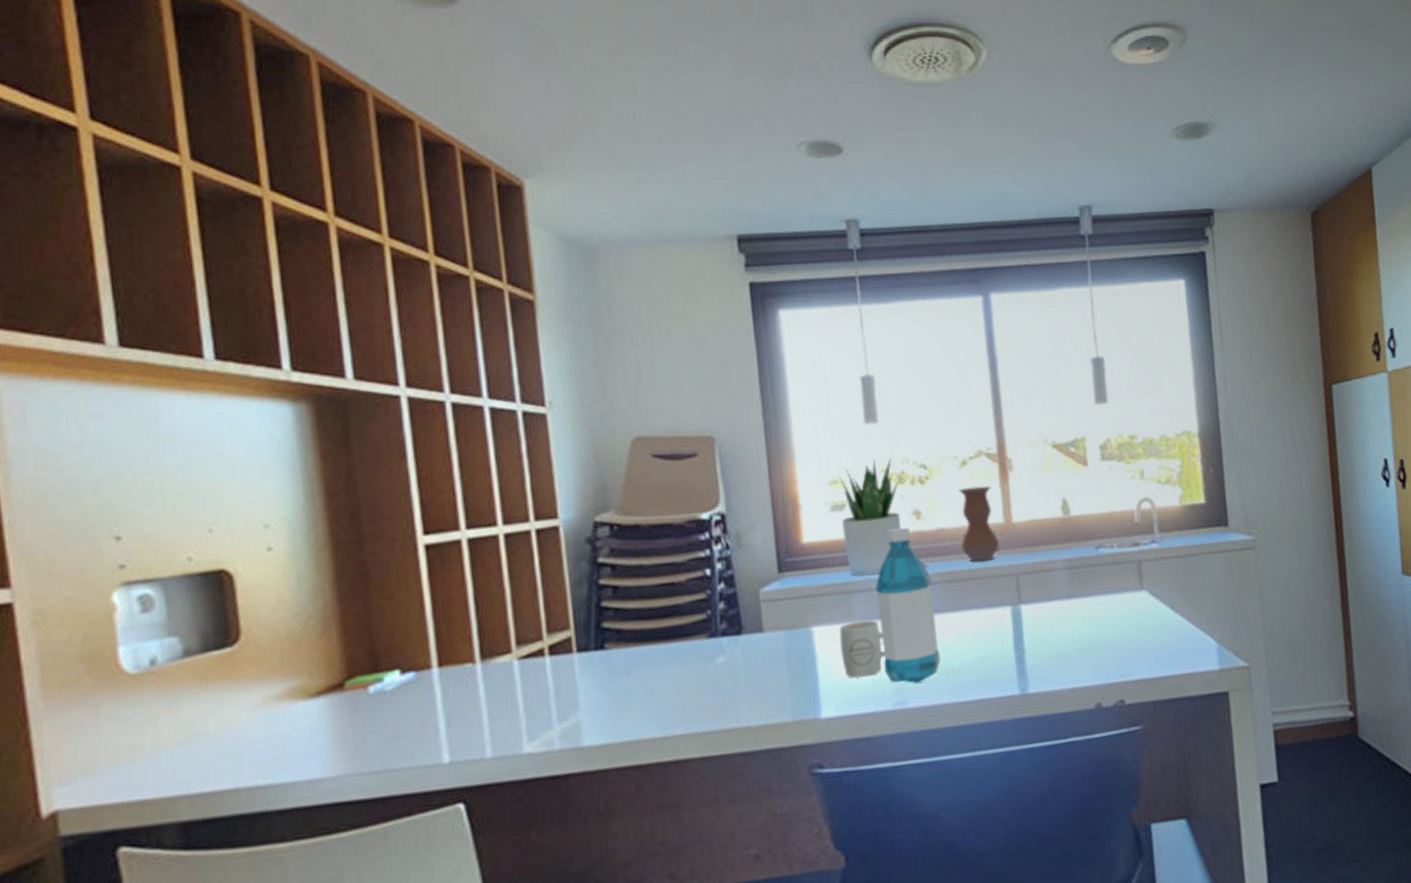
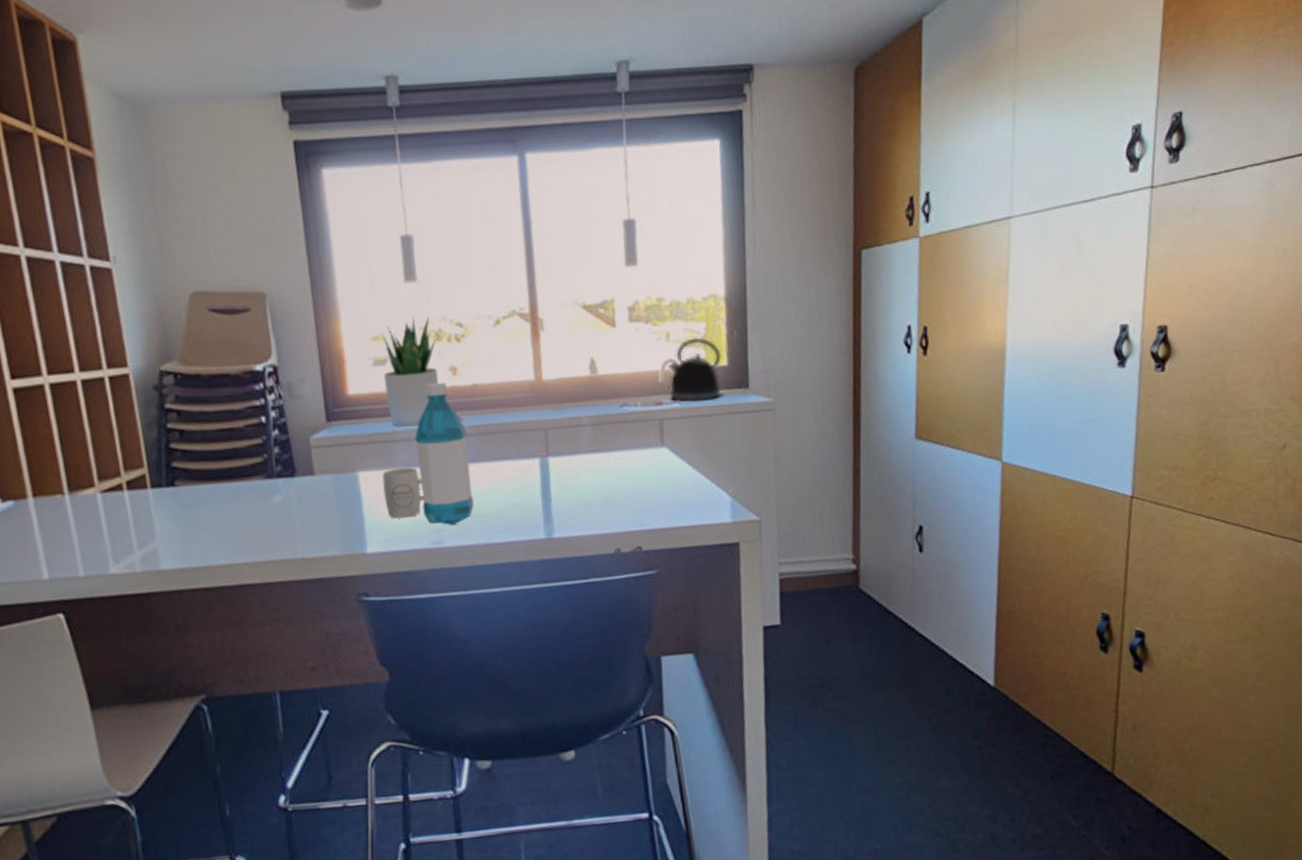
vase: present [958,485,999,563] -> none [492,344,530,417]
kettle: none [1143,474,1203,544] -> present [667,337,724,404]

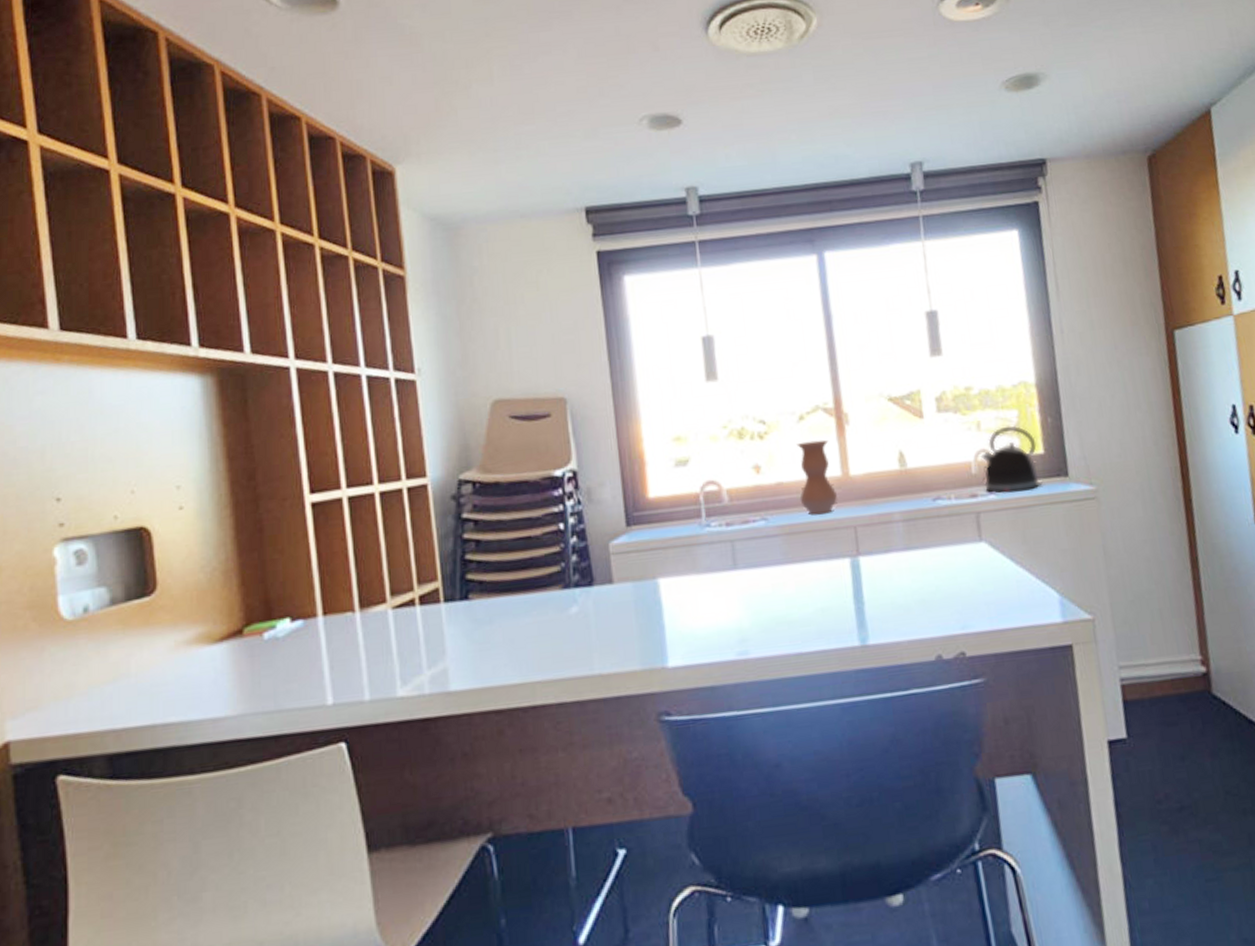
planter: present [380,316,438,428] -> none [682,414,741,531]
mug: present [382,467,424,519] -> none [684,572,728,628]
water bottle: present [415,382,474,526] -> none [718,481,782,635]
vase: none [492,344,530,417] -> present [796,439,837,516]

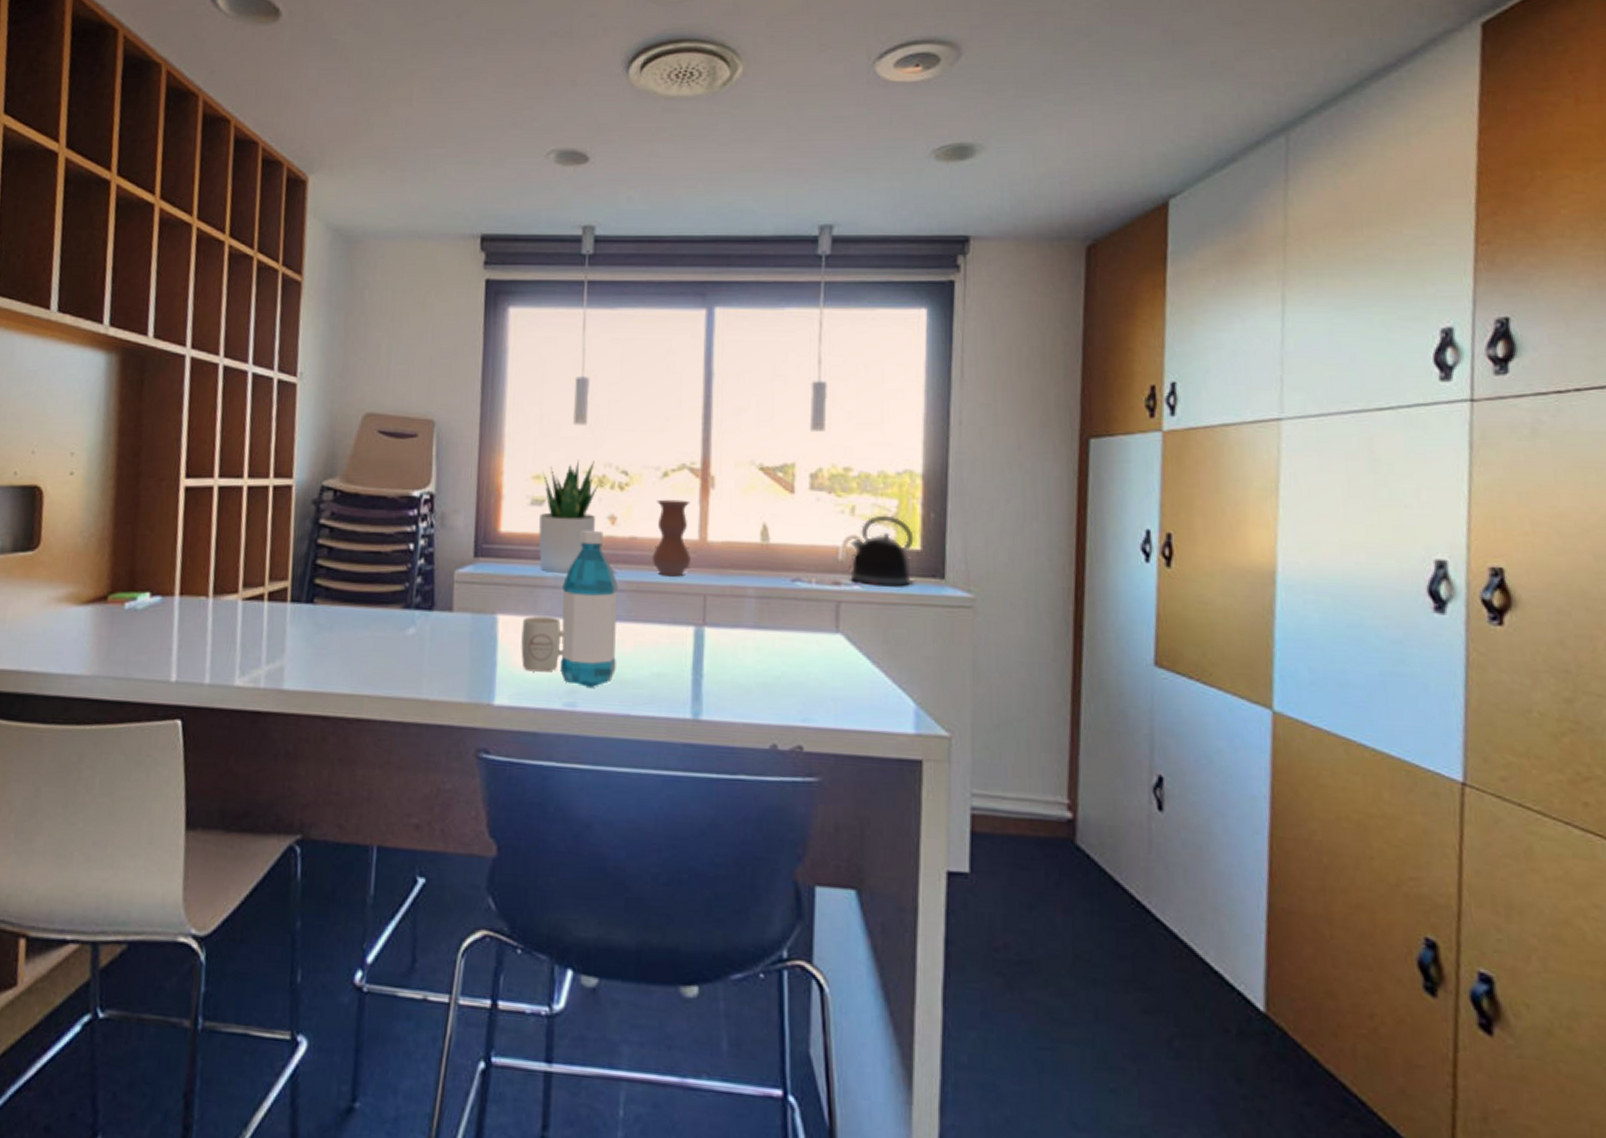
planter: none [682,414,741,531] -> present [538,460,598,575]
mug: none [684,572,728,628] -> present [521,616,563,672]
water bottle: none [718,481,782,635] -> present [560,530,619,689]

